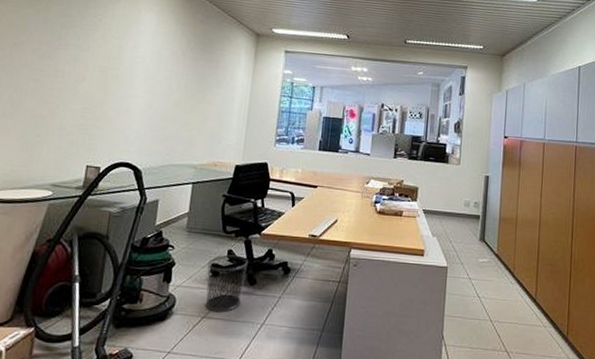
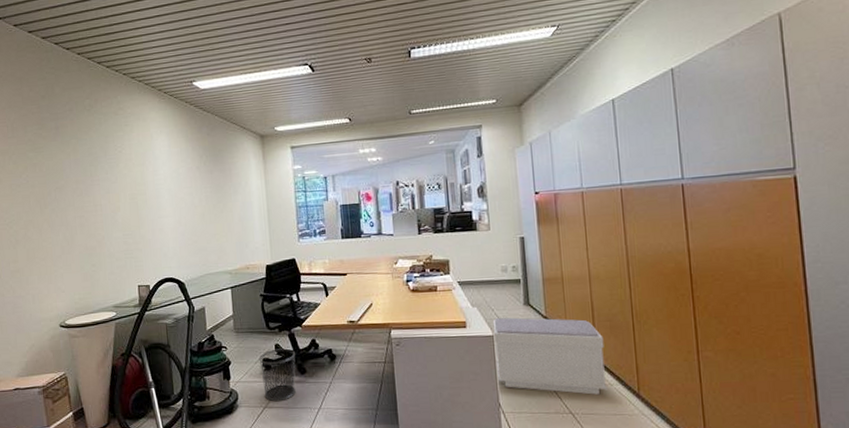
bench: none [445,250,544,335] -> present [492,317,608,395]

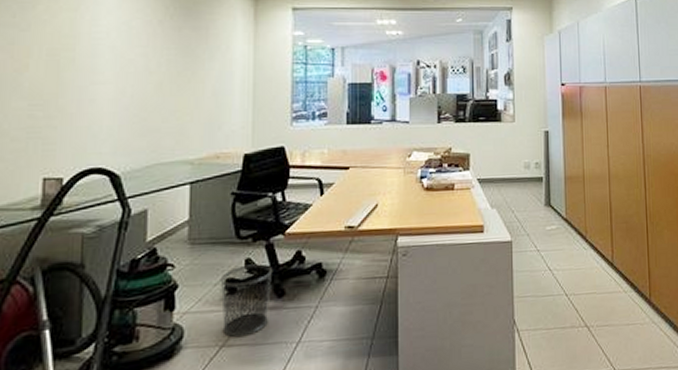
bench: present [492,317,608,395] -> none [512,220,622,304]

